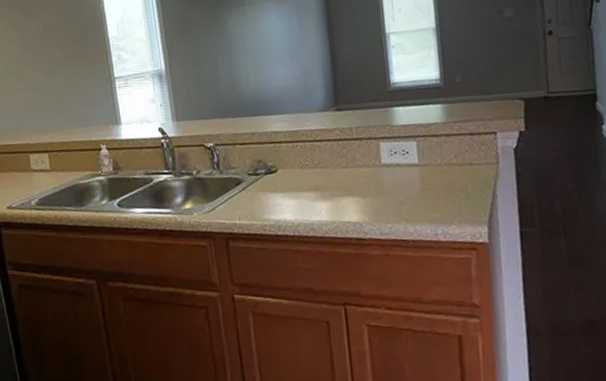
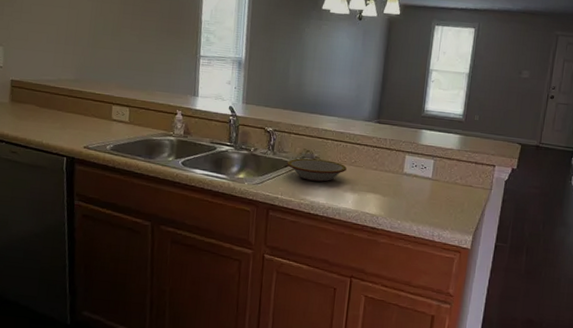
bowl: none [238,167,311,196] -> present [286,158,347,182]

